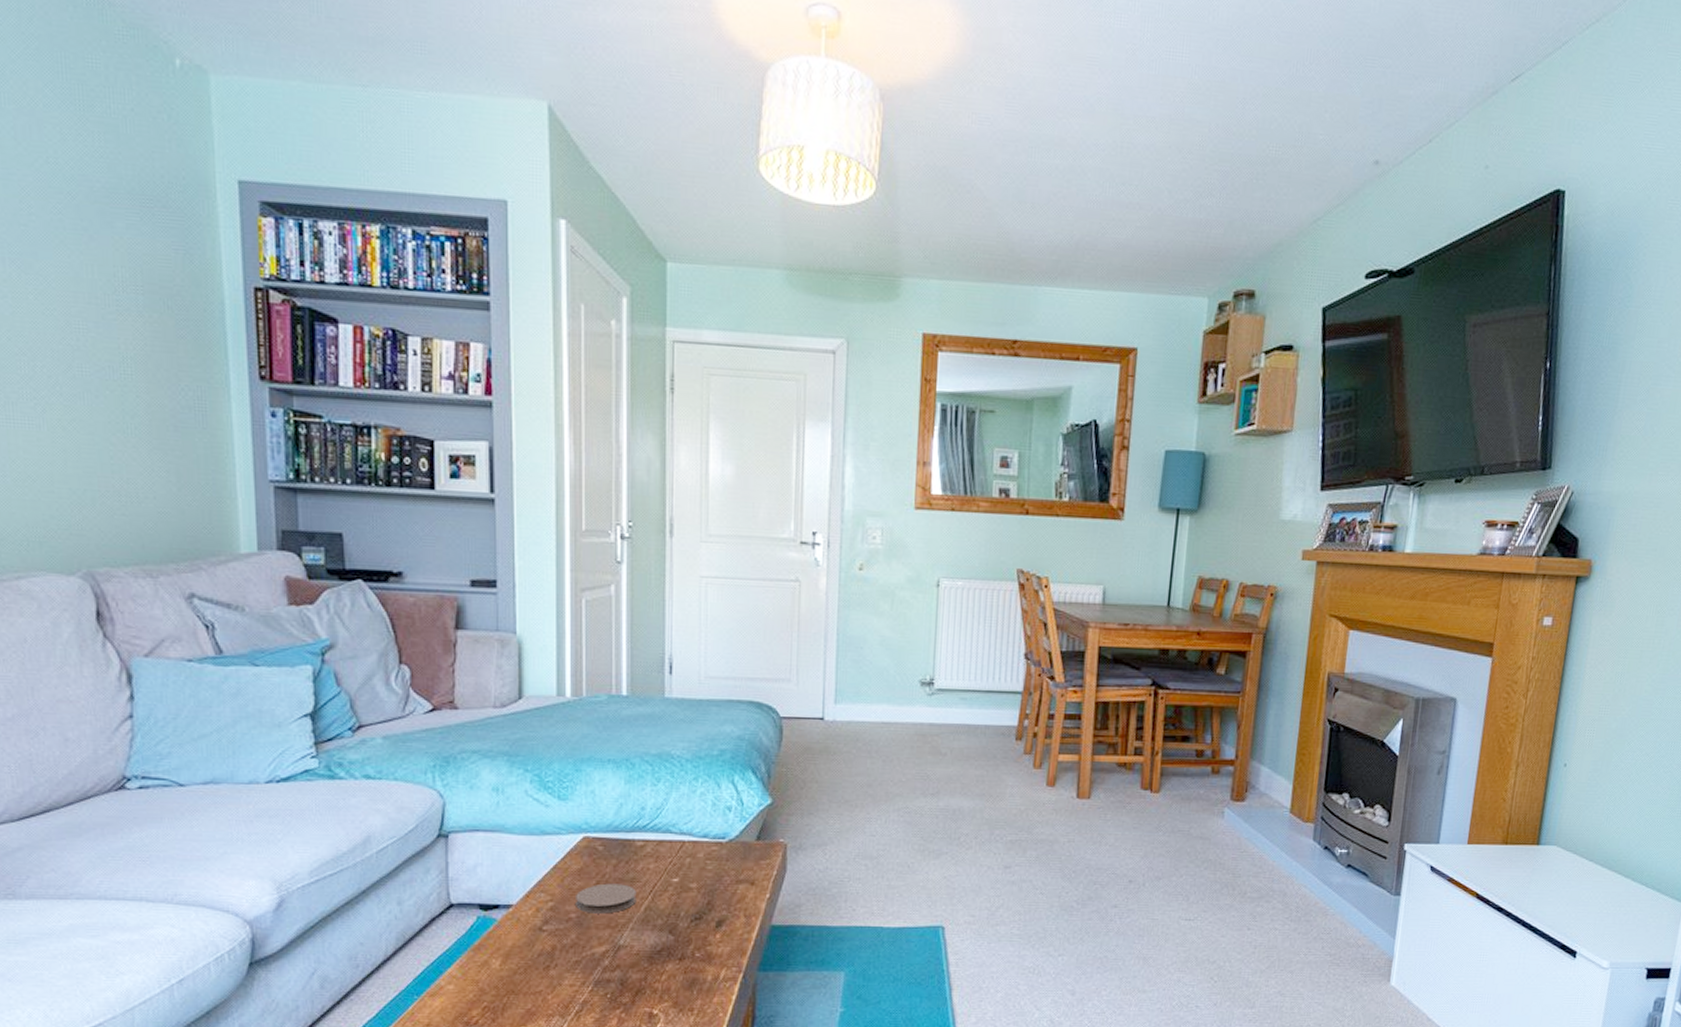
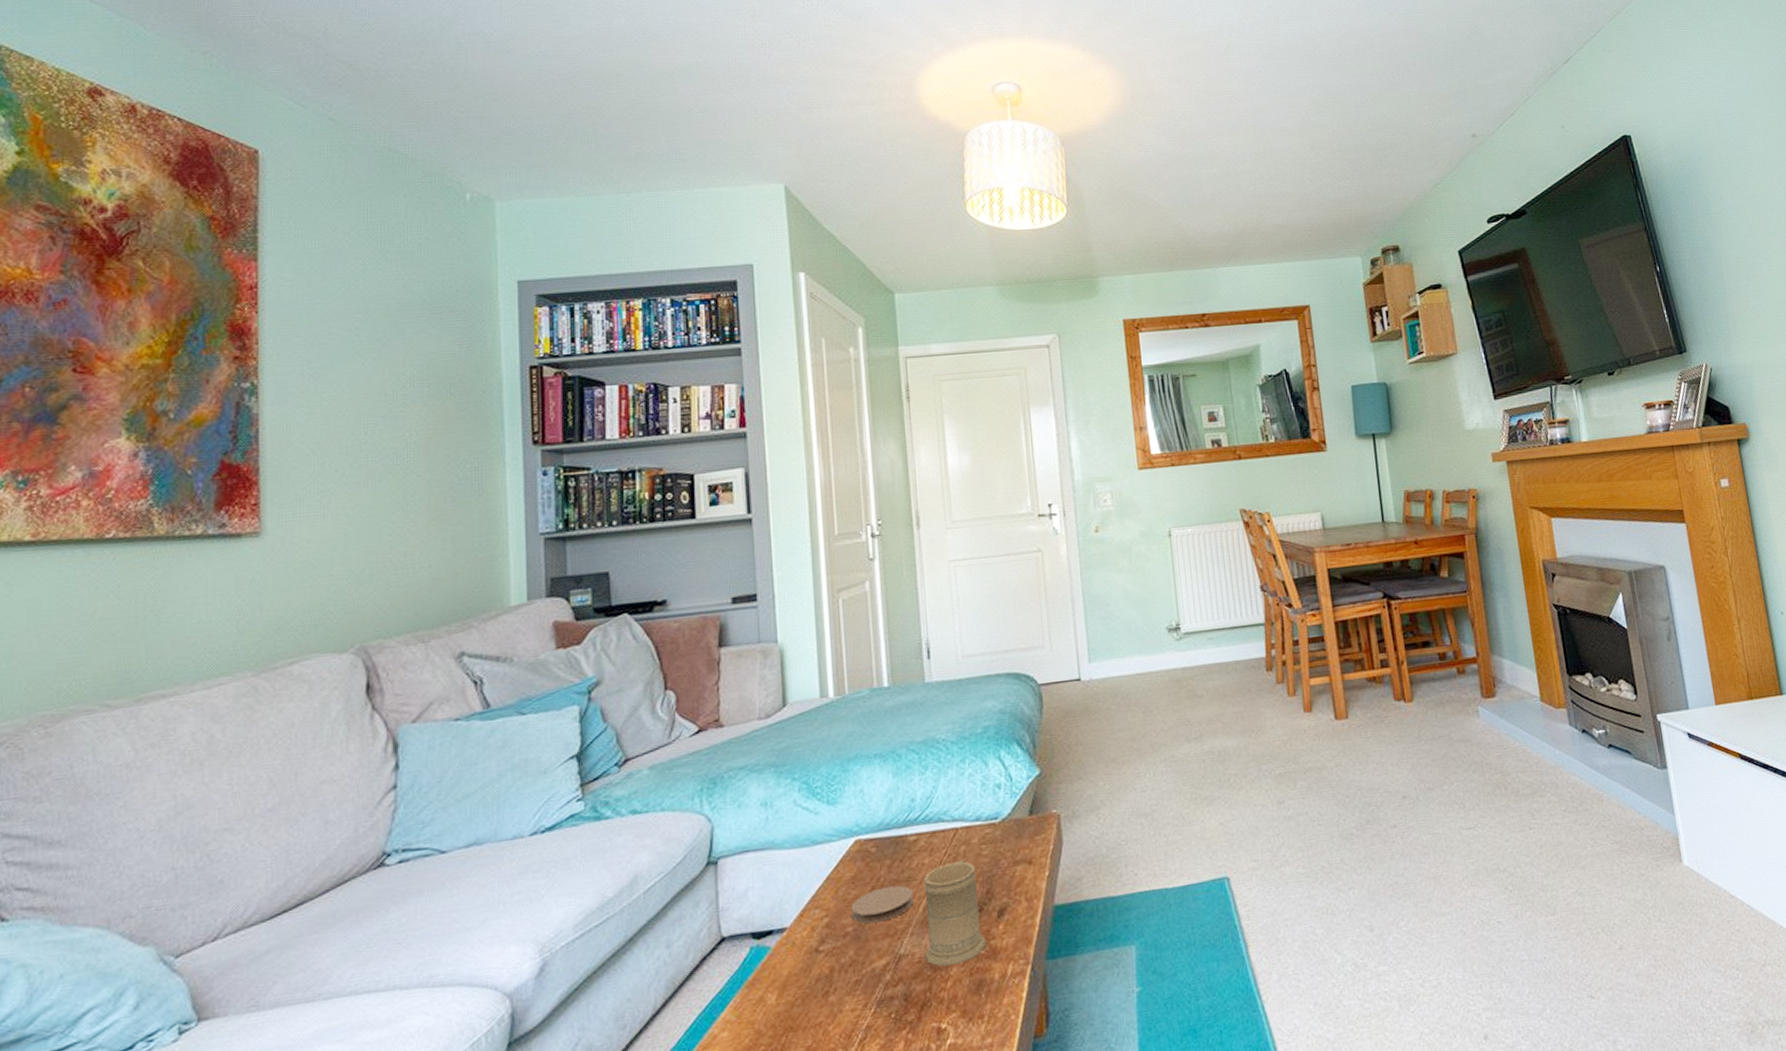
mug: none [642,871,703,962] -> present [924,859,987,967]

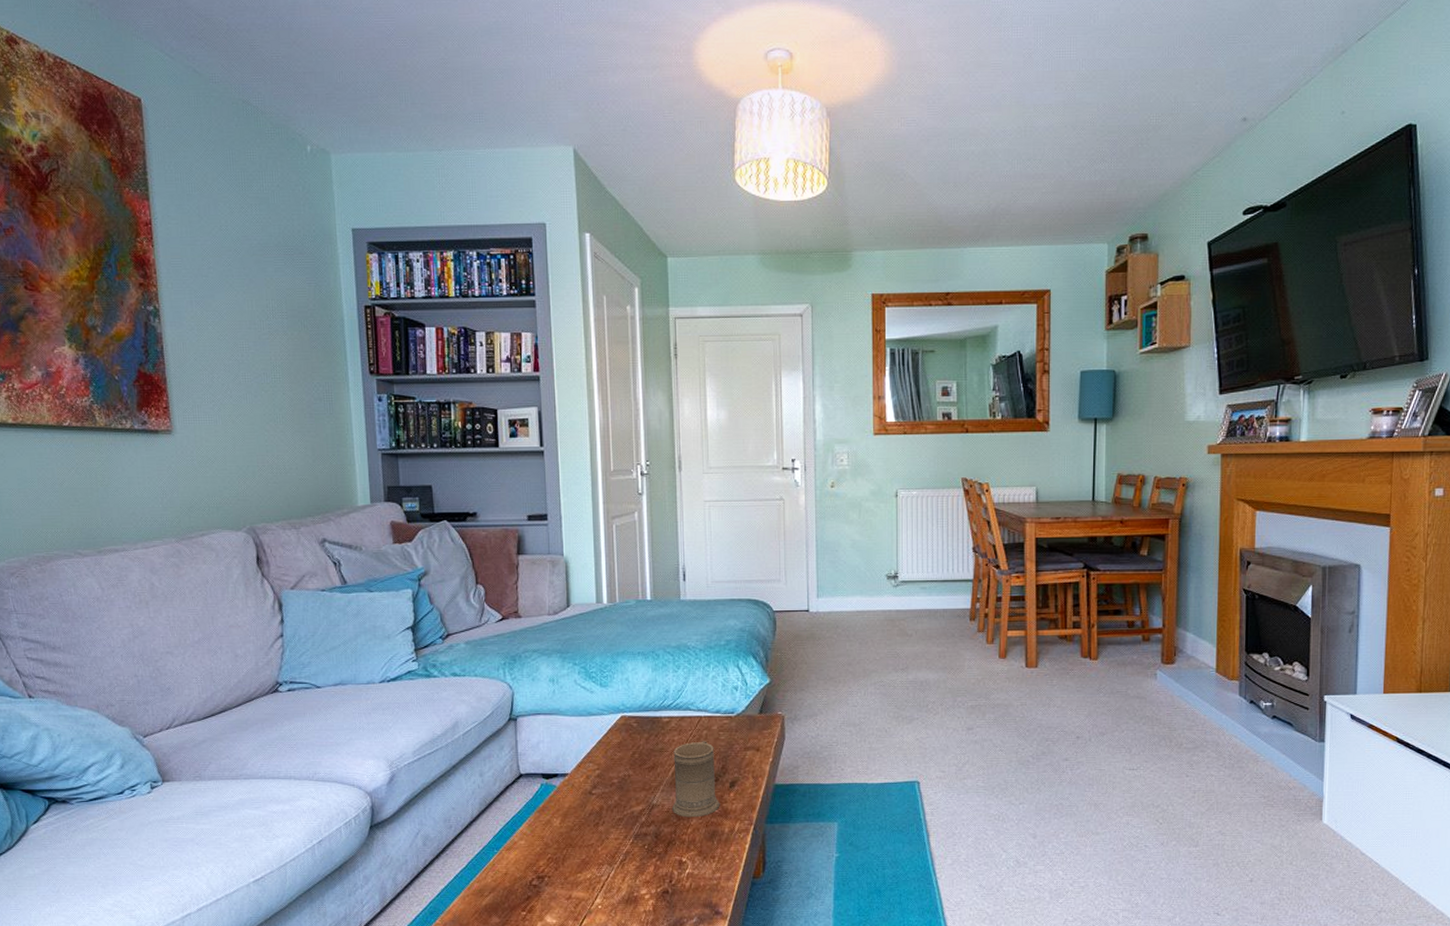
coaster: present [851,885,914,924] -> none [617,753,665,779]

